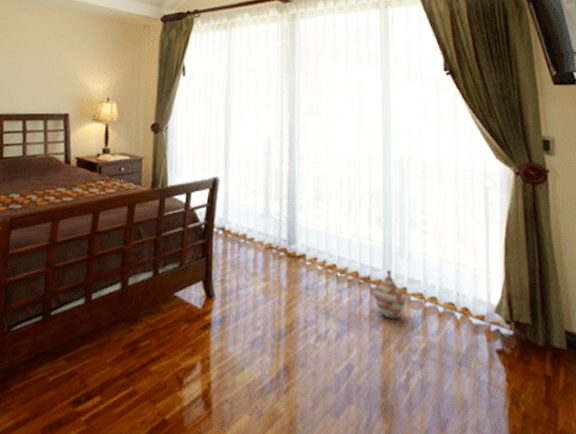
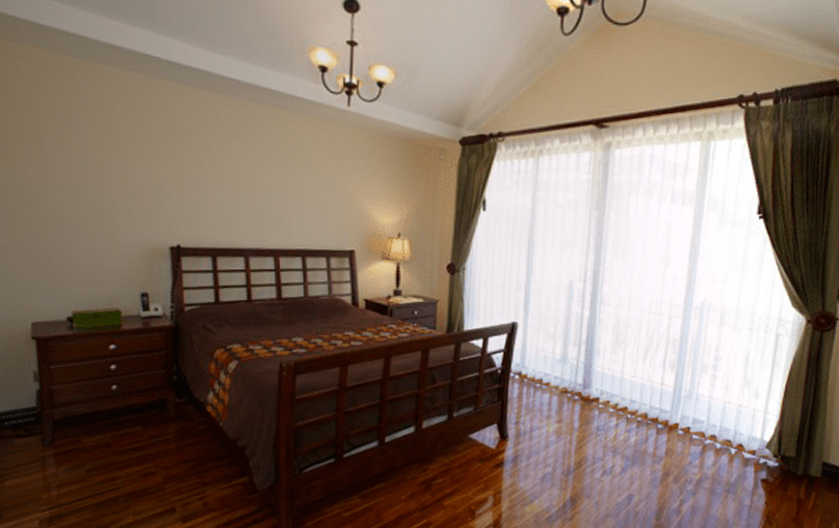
woven basket: present [371,270,408,319] -> none [657,412,690,455]

